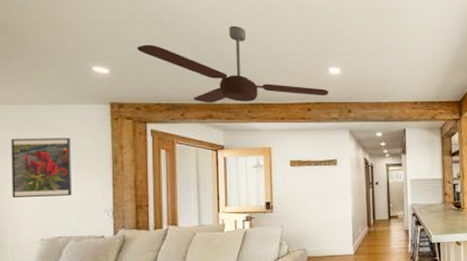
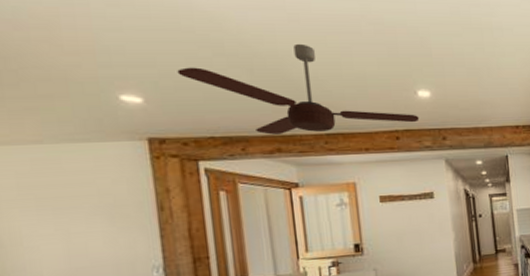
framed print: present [11,138,72,199] -> none [14,182,106,261]

